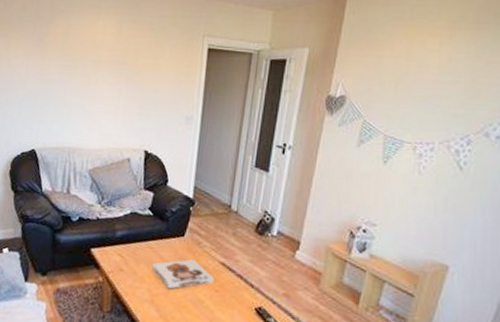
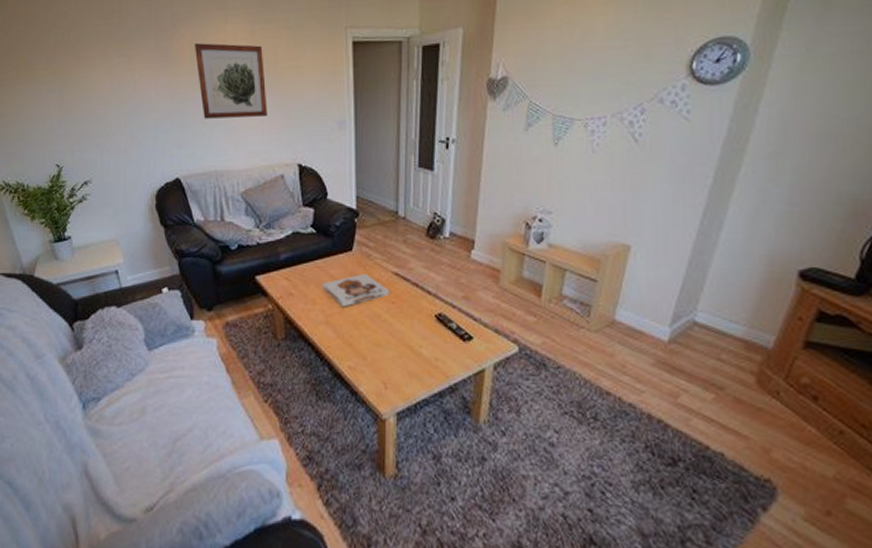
wall art: none [65,33,127,104] -> present [194,42,267,119]

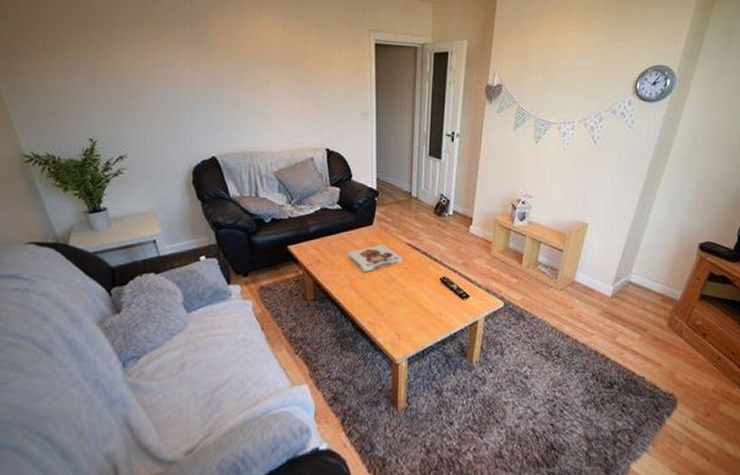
wall art: present [194,42,267,119] -> none [229,31,299,104]

